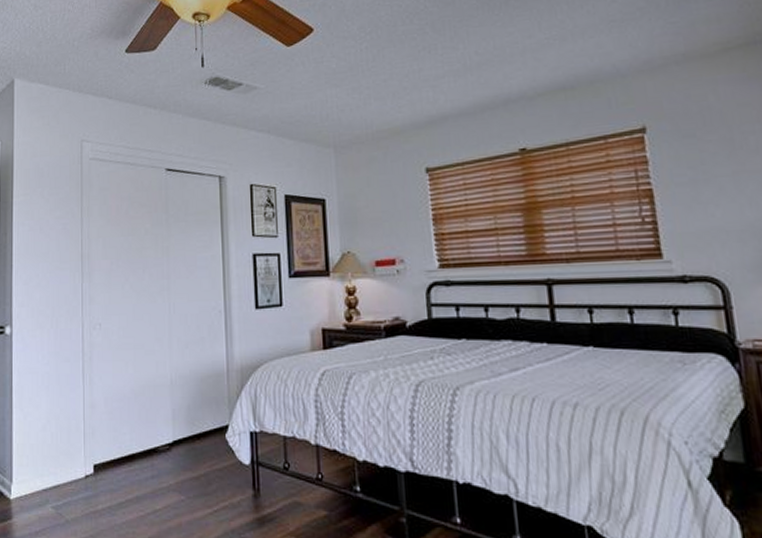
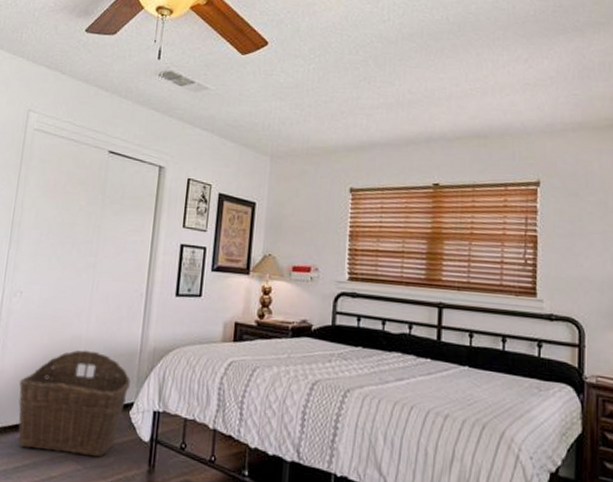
wicker basket: none [111,376,222,486] -> present [18,350,130,457]

